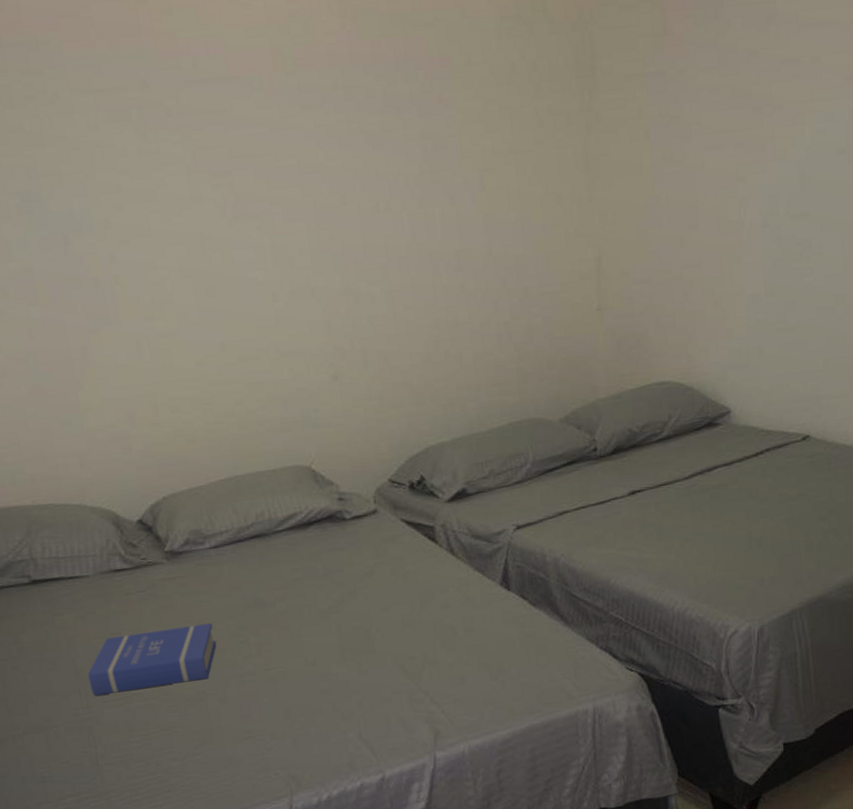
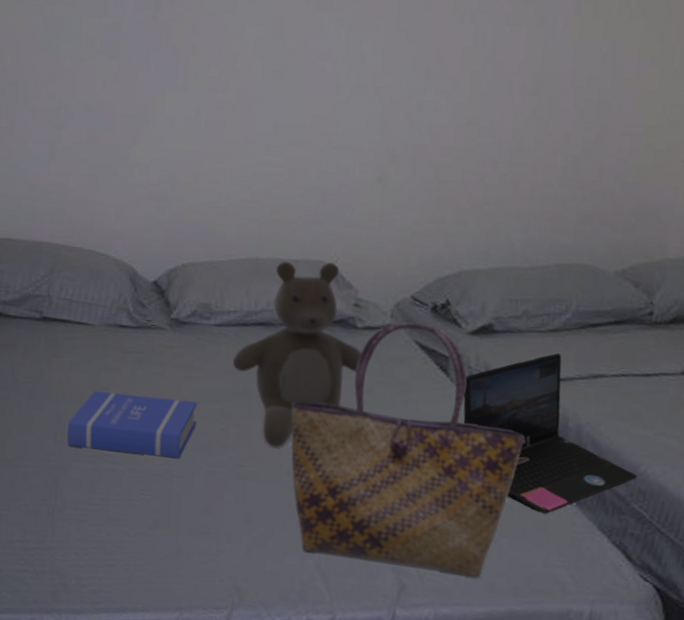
teddy bear: none [236,464,356,645] -> present [232,261,362,448]
tote bag: none [301,502,513,728] -> present [291,322,525,578]
laptop: none [452,501,610,640] -> present [463,353,637,514]

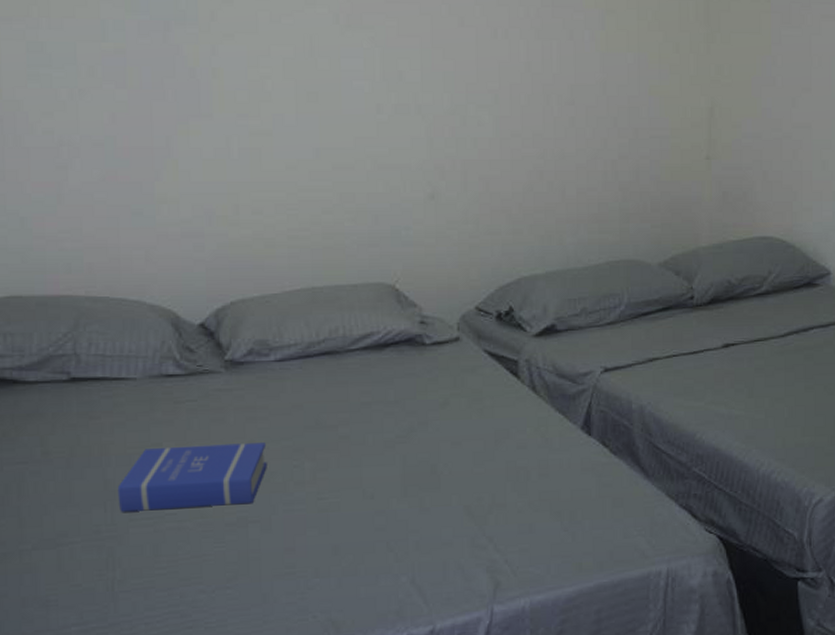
teddy bear: present [232,261,362,448] -> none [299,283,433,475]
tote bag: present [291,322,525,578] -> none [367,331,595,571]
laptop: present [463,353,637,514] -> none [535,344,695,491]

